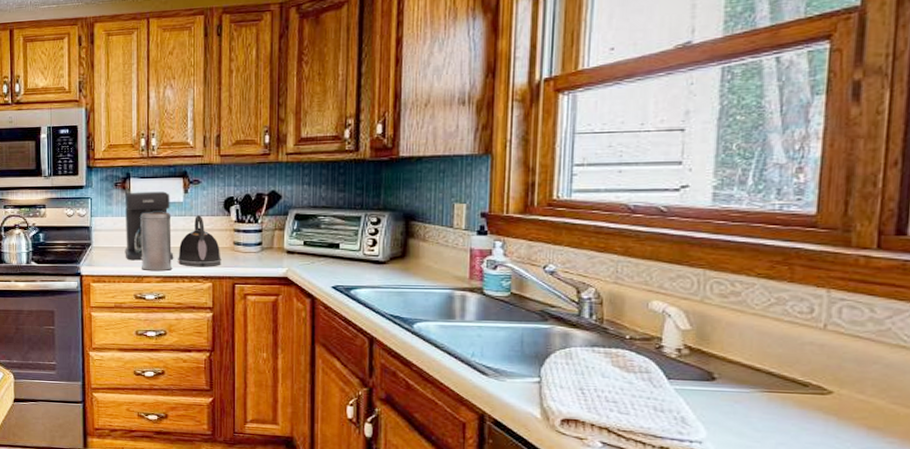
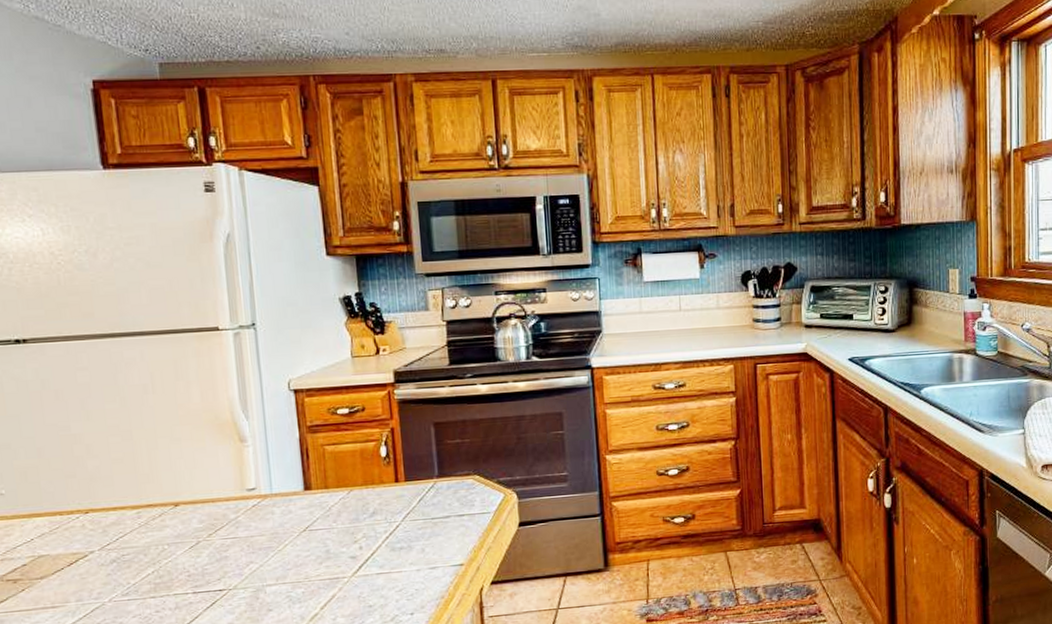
coffee maker: present [125,191,174,261] -> none [637,267,693,347]
canister: present [140,212,173,272] -> none [655,290,692,358]
kettle: present [178,215,221,267] -> none [697,292,742,350]

